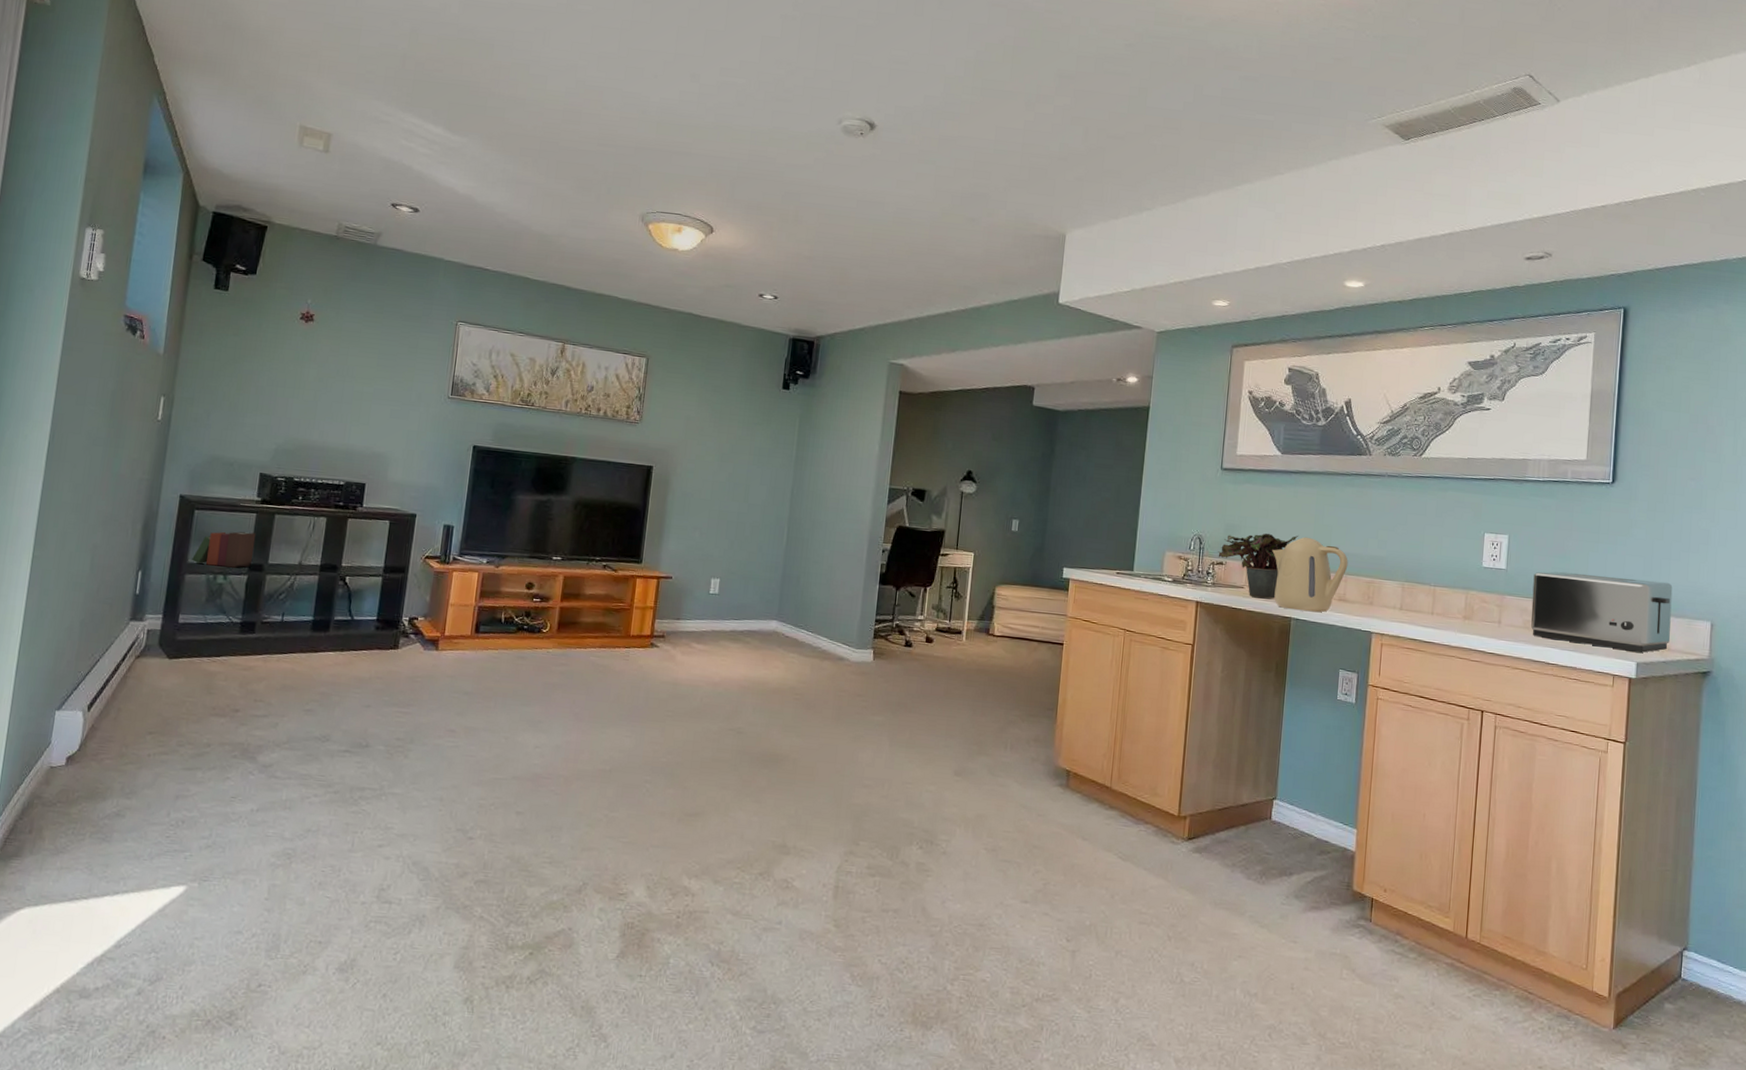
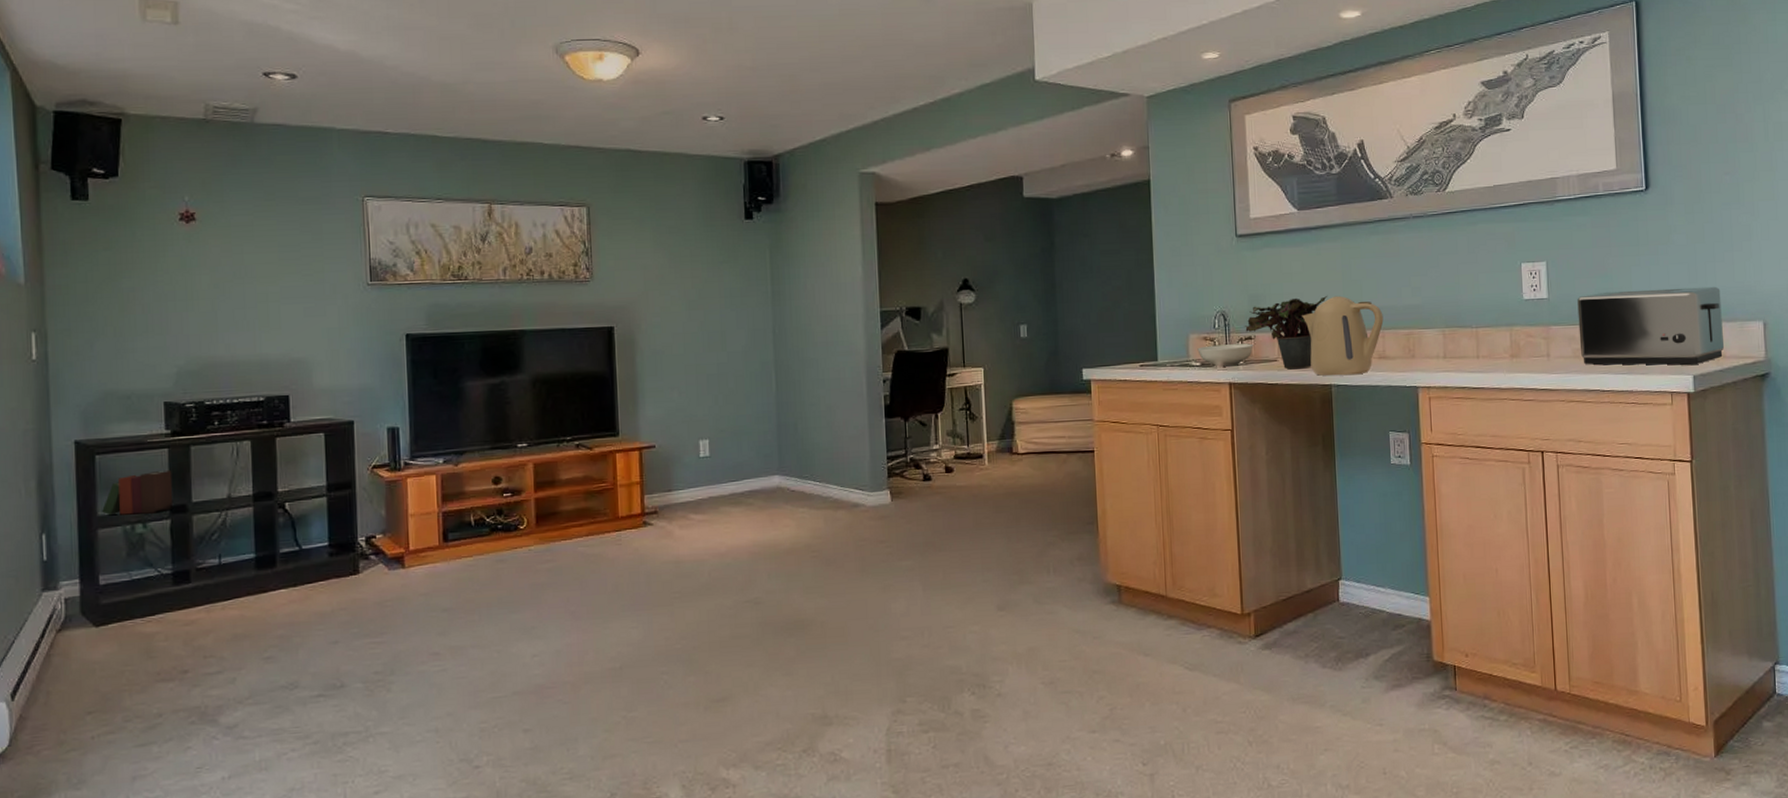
bowl: none [1171,564,1224,587] -> present [1197,343,1254,367]

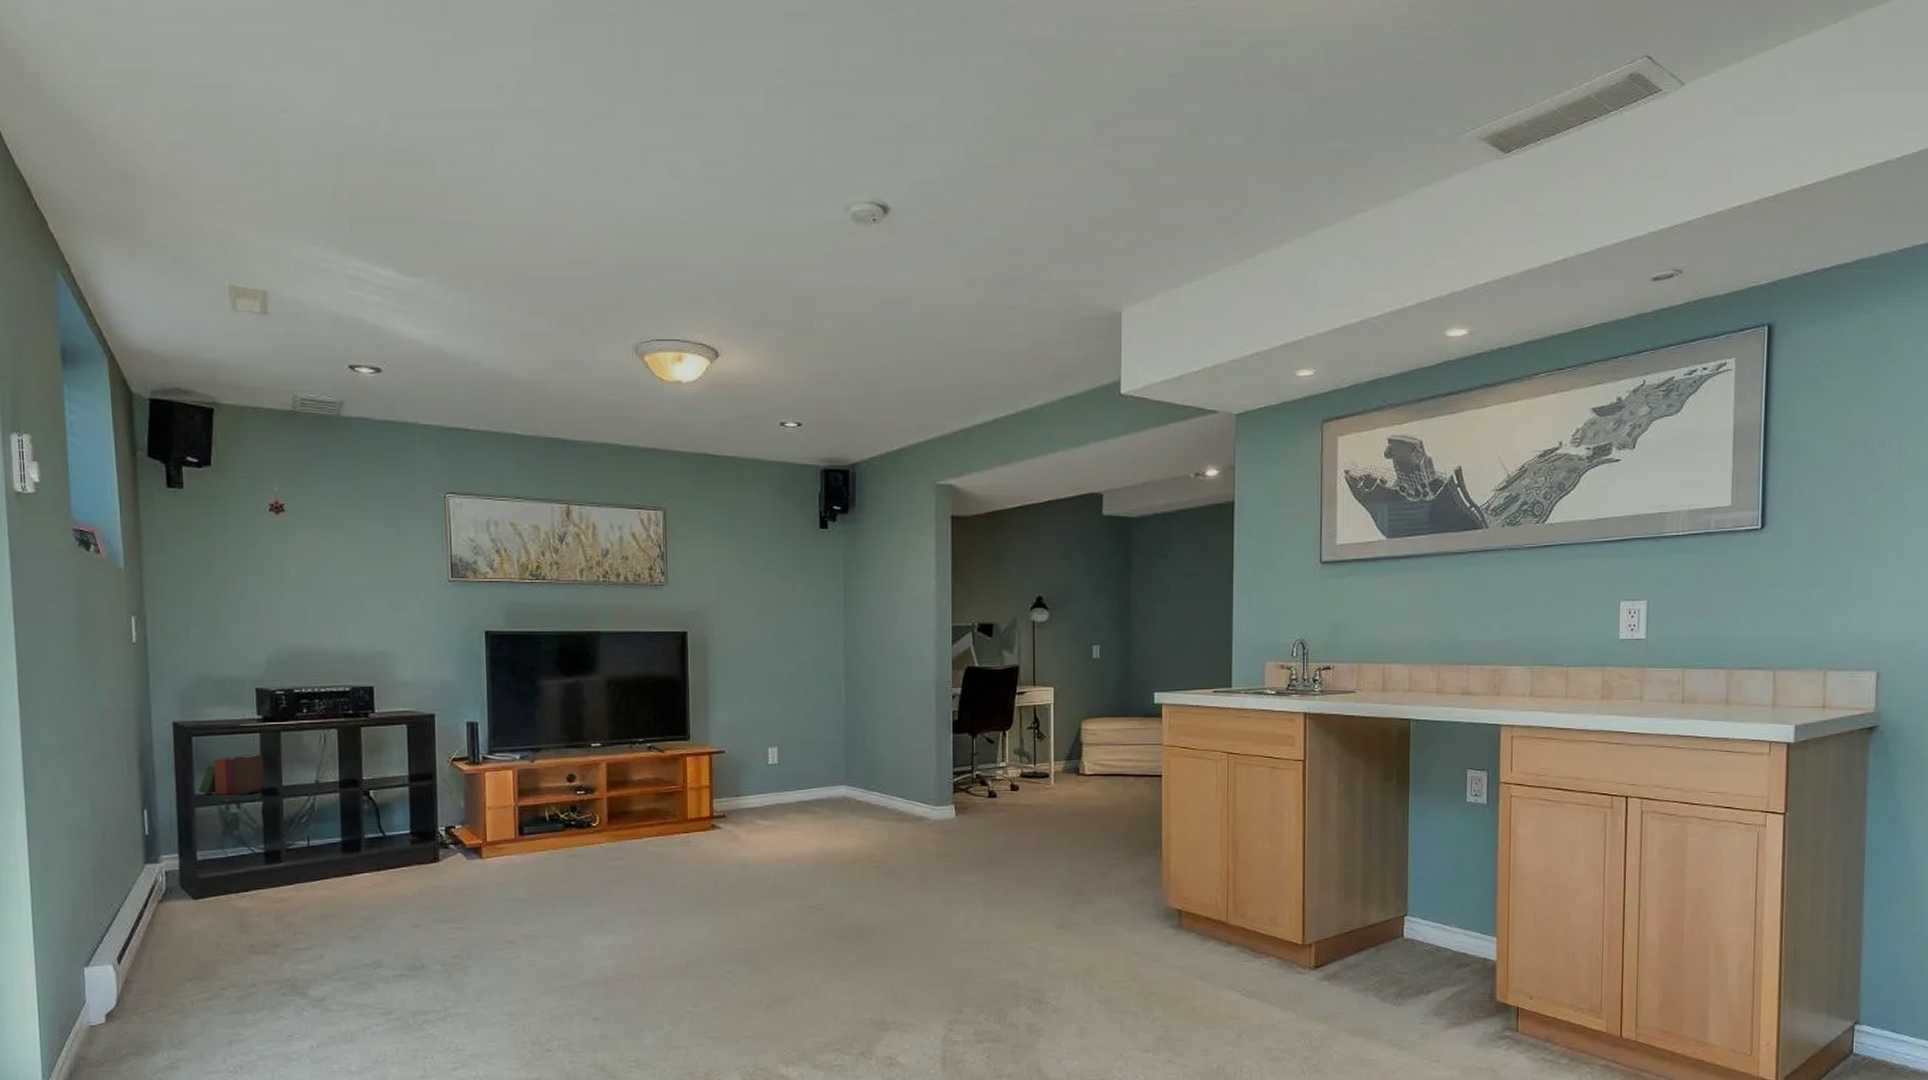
bowl: present [1197,343,1254,367] -> none [1273,673,1332,696]
potted plant: present [1244,295,1328,370] -> none [1323,627,1413,702]
kettle: present [1302,295,1384,377] -> none [1384,628,1470,710]
toaster: present [1577,286,1725,366] -> none [1676,633,1833,715]

